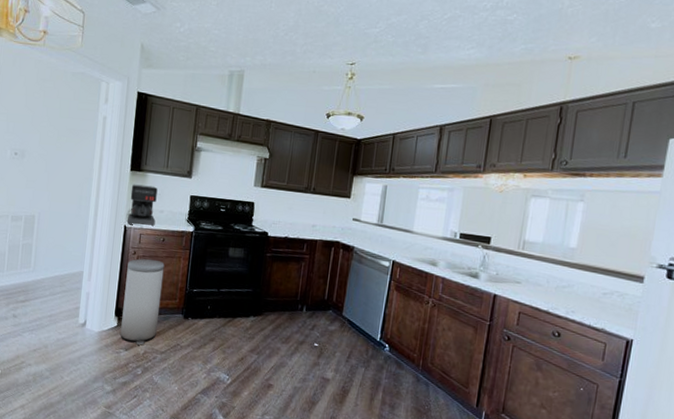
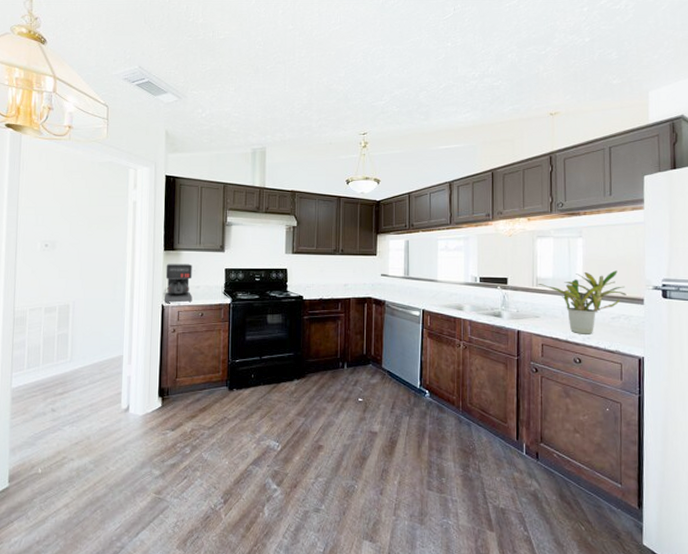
pedal bin: present [120,258,165,346] -> none [165,335,205,423]
potted plant: none [524,239,625,309] -> present [538,270,627,336]

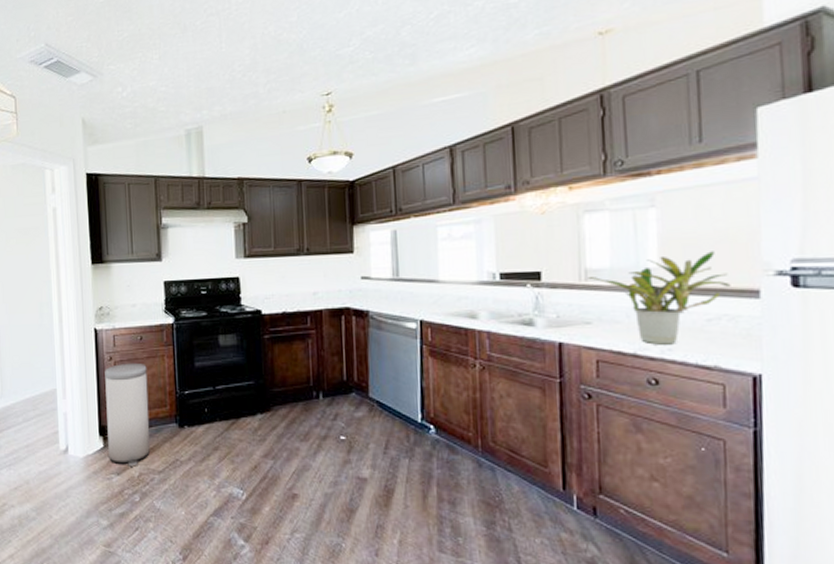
coffee maker: present [165,263,192,304] -> none [95,277,129,327]
pedal bin: none [165,335,205,423] -> present [105,362,150,467]

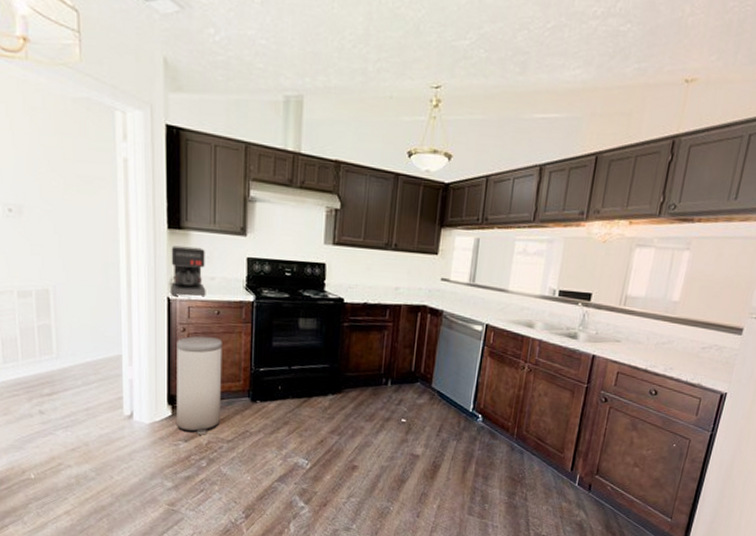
coffee maker: none [95,277,129,327] -> present [171,245,206,298]
potted plant: present [588,251,731,346] -> none [626,292,726,366]

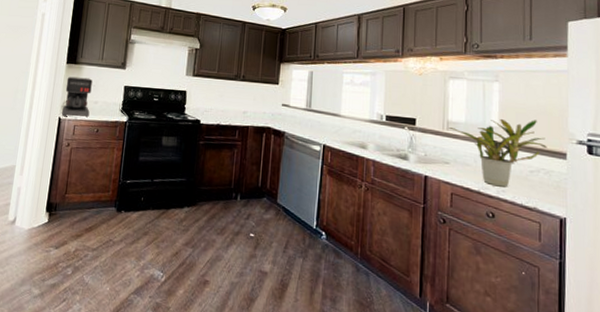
pedal bin: present [177,336,223,435] -> none [51,150,98,243]
potted plant: none [626,292,726,366] -> present [449,118,547,188]

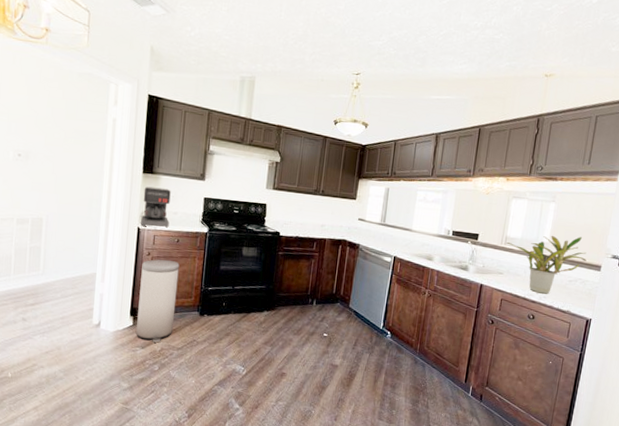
pedal bin: none [51,150,98,243] -> present [136,259,180,343]

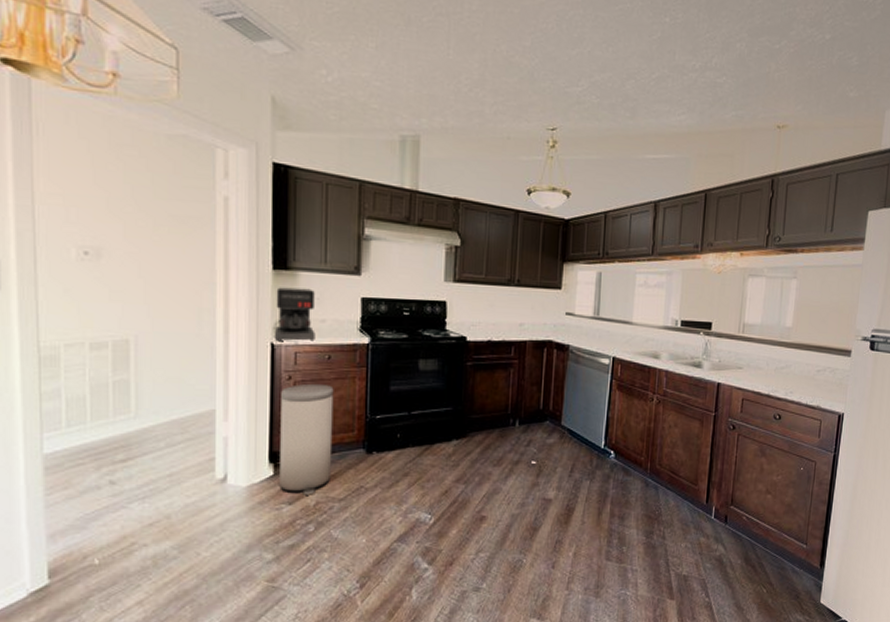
potted plant: present [506,235,587,295] -> none [744,318,835,390]

